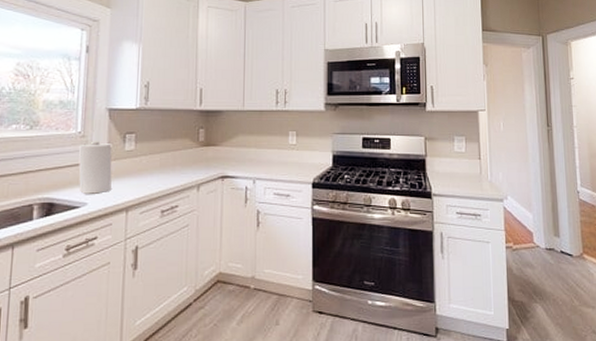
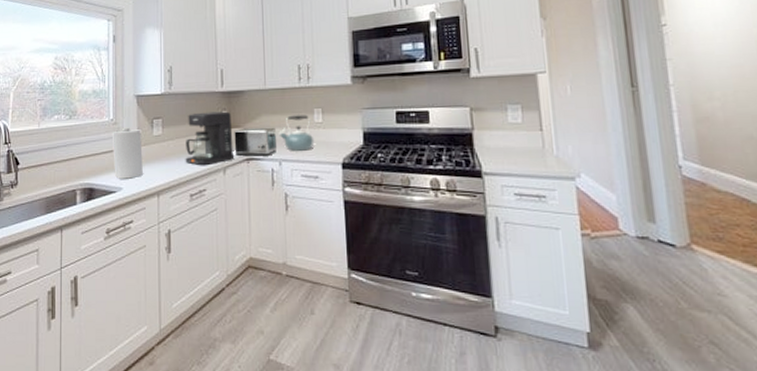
coffee maker: none [158,129,209,183] -> present [185,111,235,166]
toaster: none [210,147,252,174] -> present [234,127,278,157]
kettle: none [254,136,288,170] -> present [278,115,315,151]

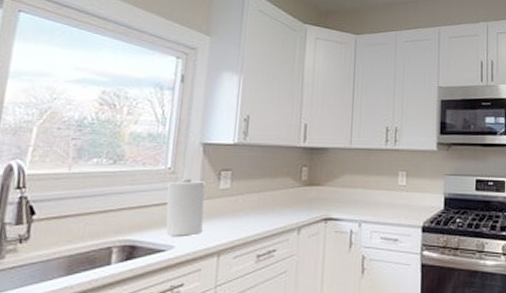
coffee maker: present [185,111,235,166] -> none [254,167,312,225]
toaster: present [234,127,278,157] -> none [312,186,359,217]
kettle: present [278,115,315,151] -> none [360,176,397,213]

